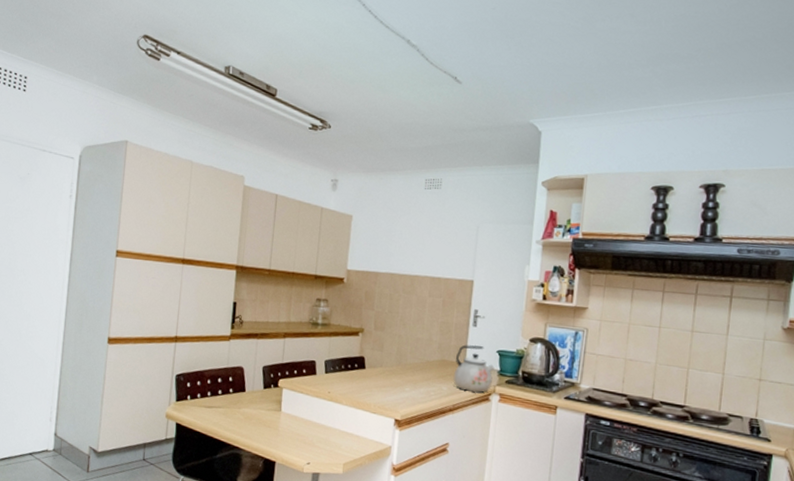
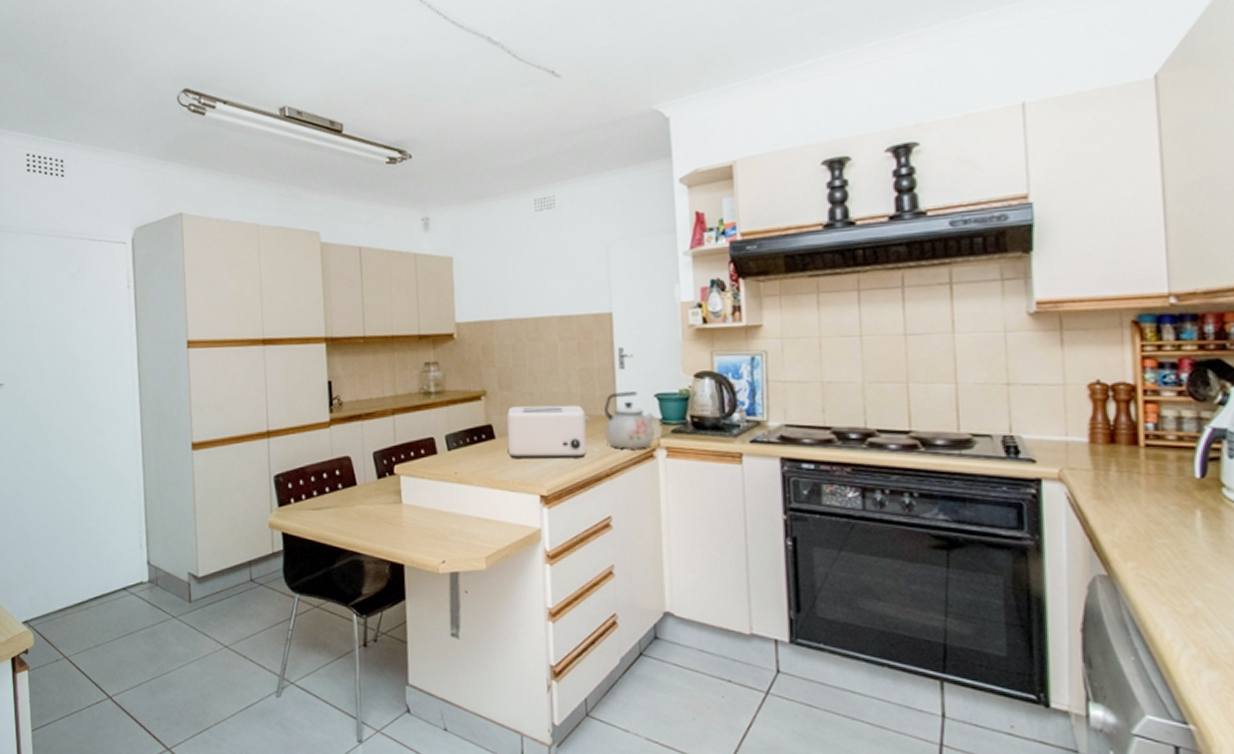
toaster: none [374,345,444,395] -> present [506,404,590,460]

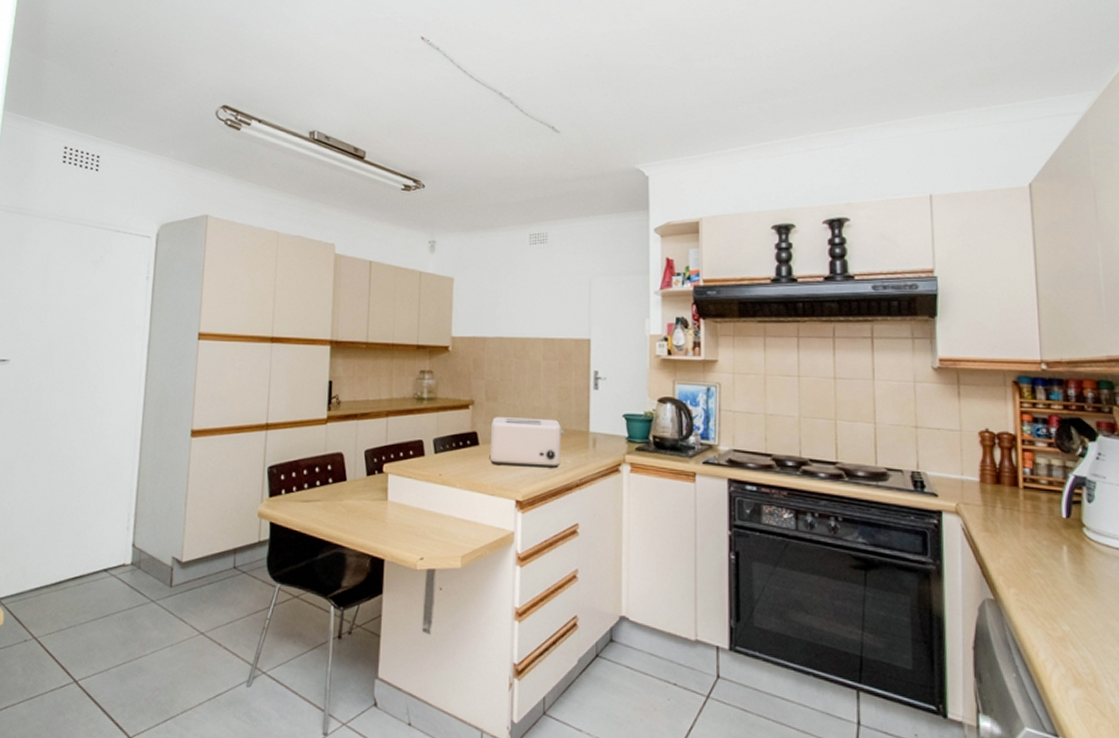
kettle: present [604,391,655,449] -> none [577,409,622,463]

